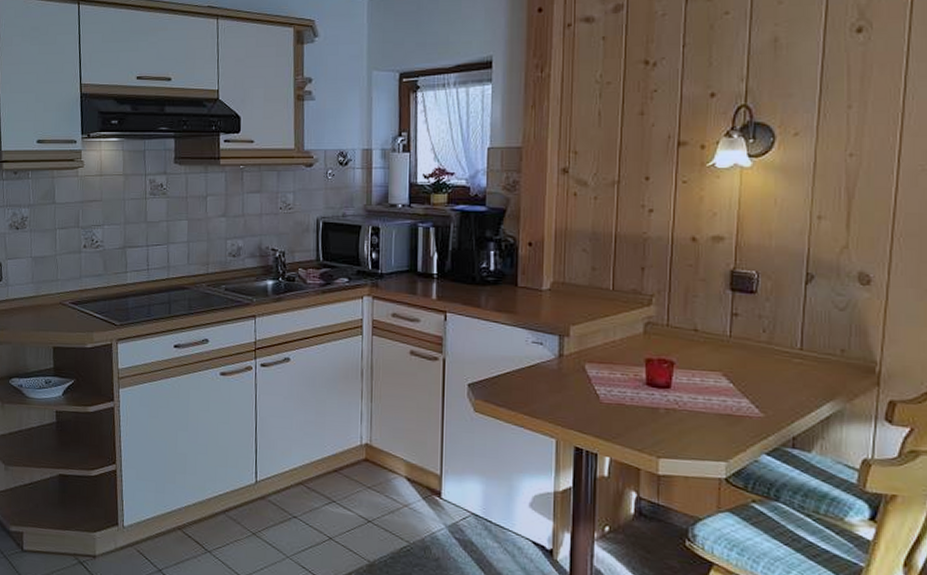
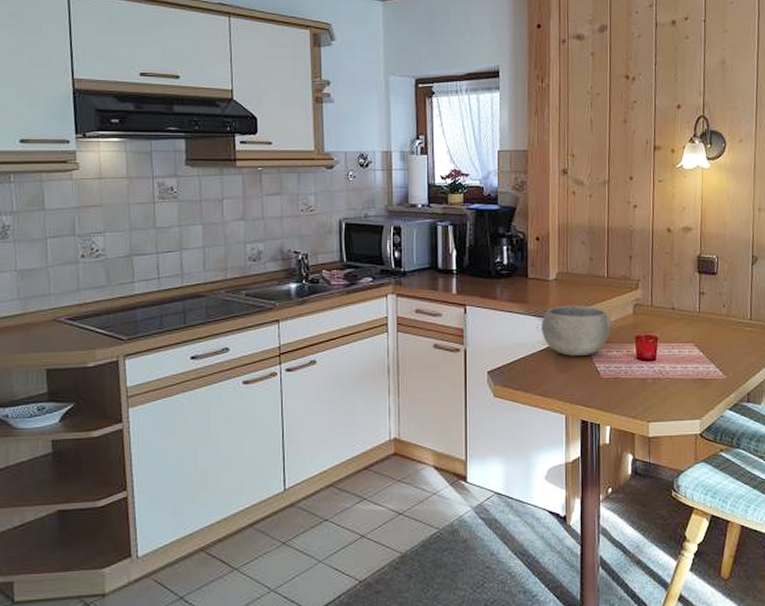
bowl: none [531,318,616,376] -> present [541,305,612,356]

